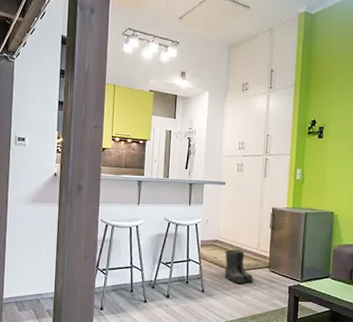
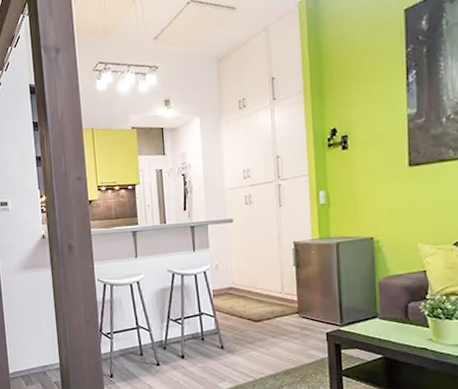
boots: present [225,249,255,284] -> none [243,295,283,336]

